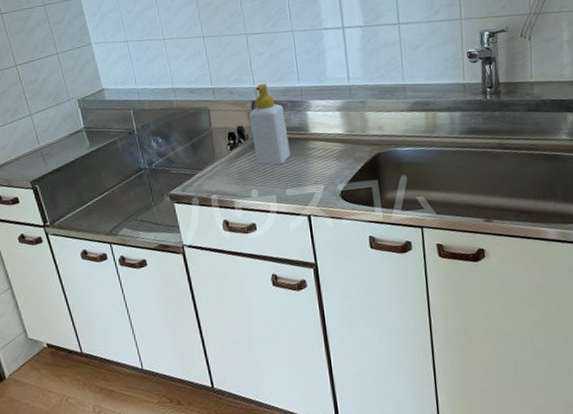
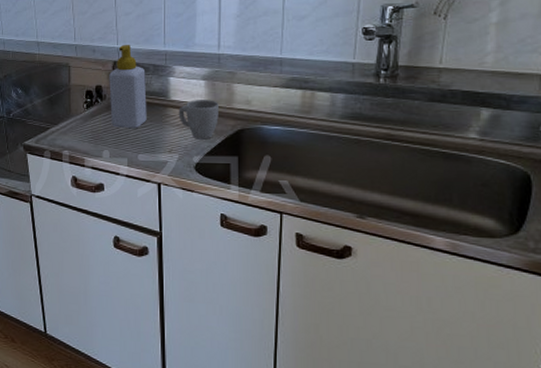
mug: none [318,129,356,168] -> present [178,100,219,140]

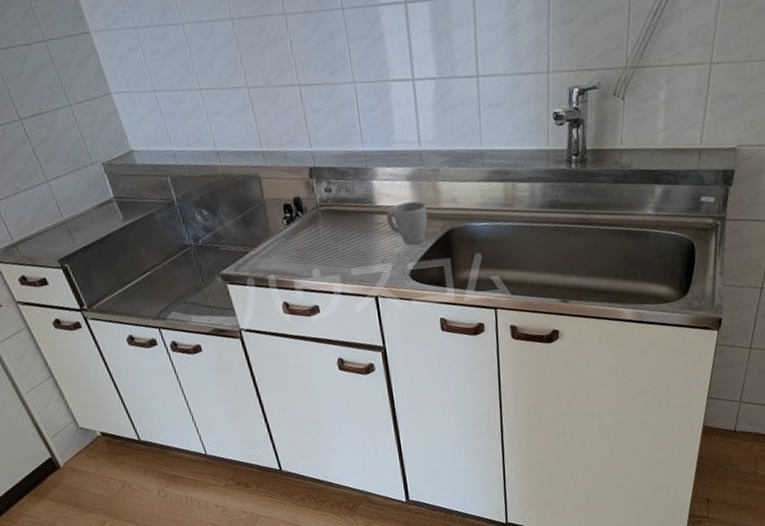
soap bottle: present [109,45,147,129] -> none [306,147,355,242]

